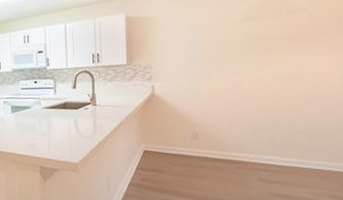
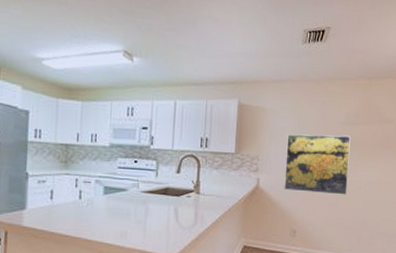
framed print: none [180,32,253,95] -> present [284,134,351,195]

